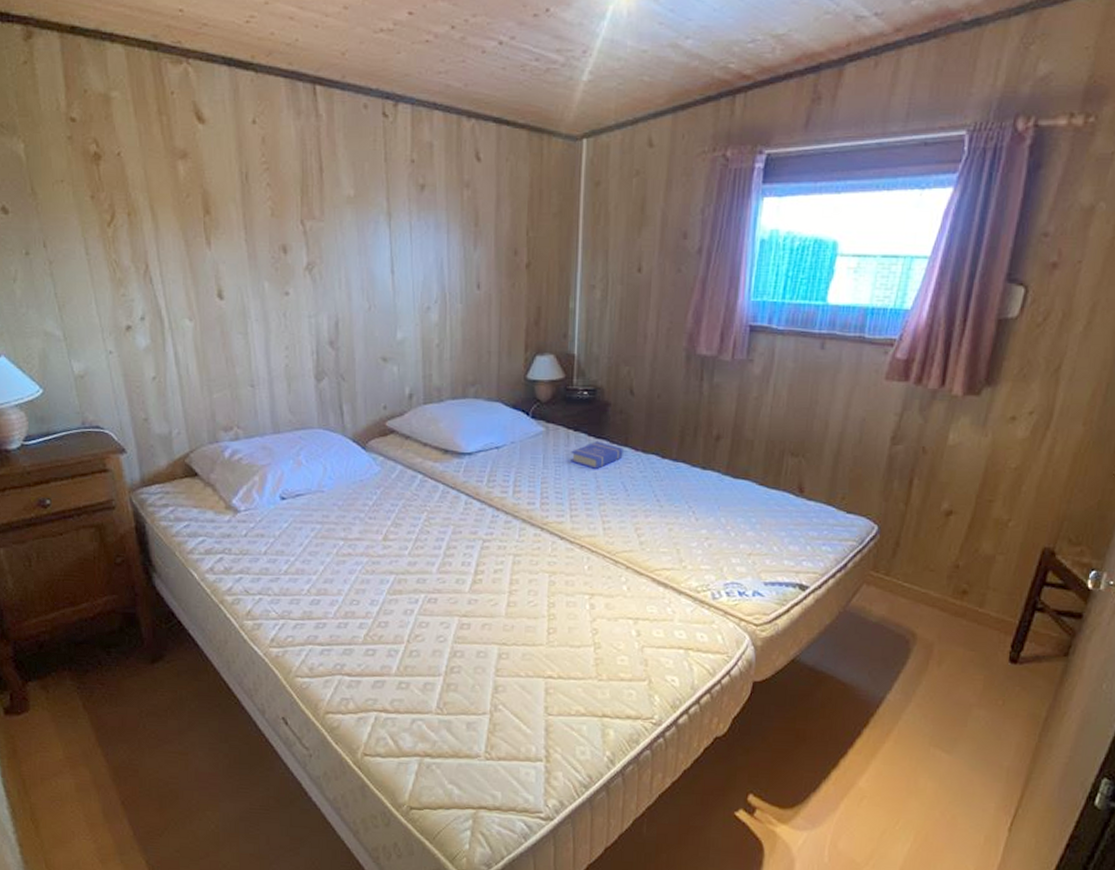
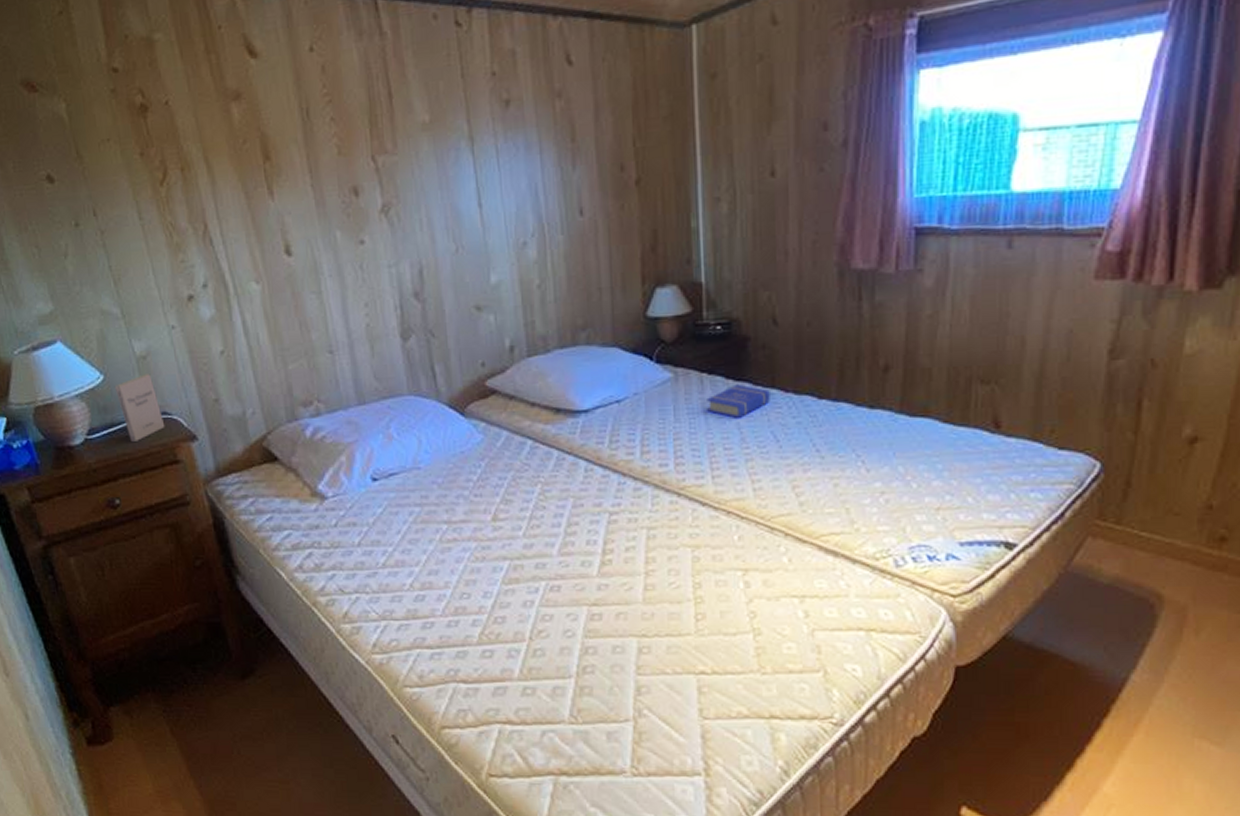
book: none [52,391,97,451] -> present [114,374,165,443]

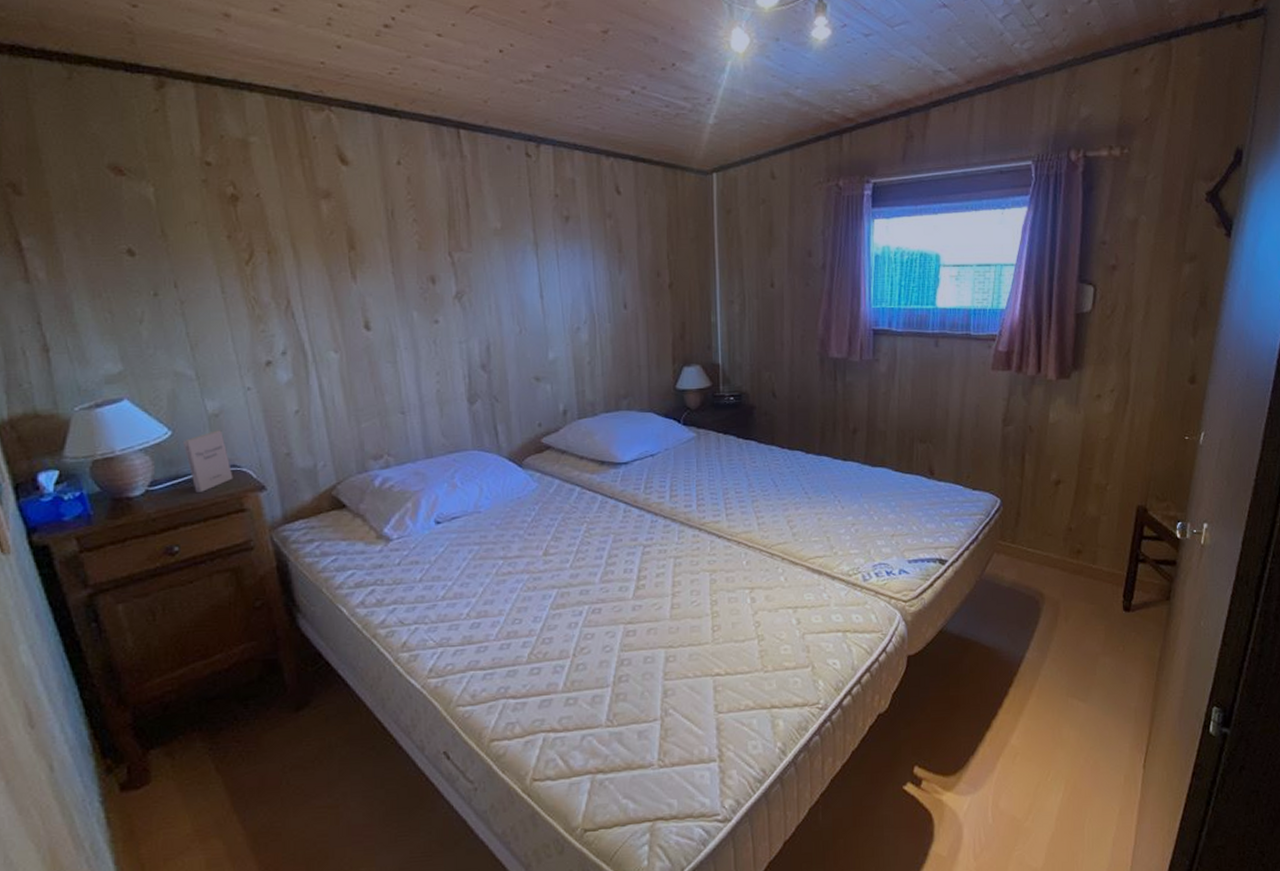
book: present [707,384,770,418] -> none [722,442,771,468]

